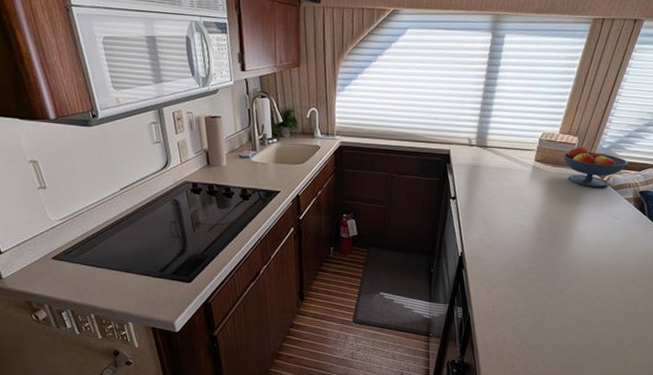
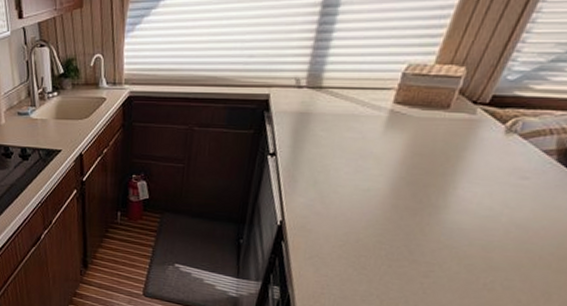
fruit bowl: present [563,146,629,188] -> none [439,80,553,136]

